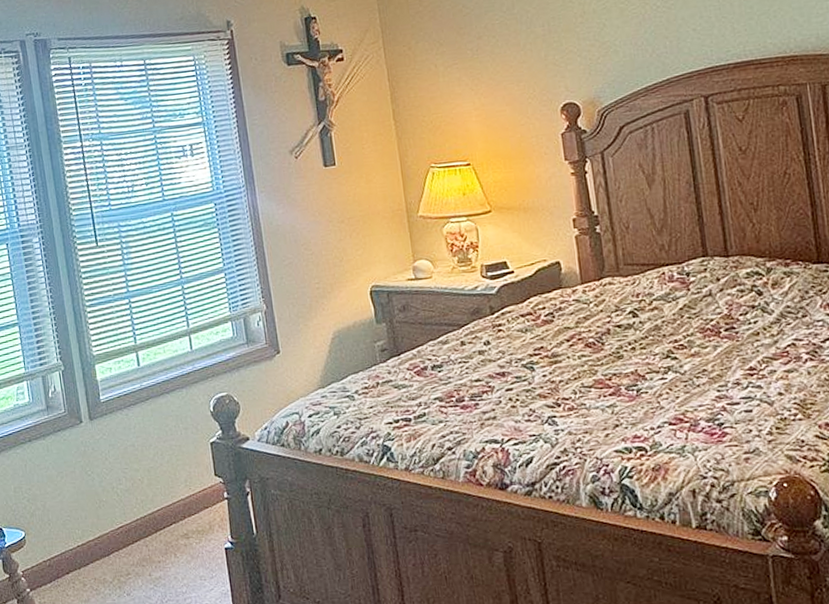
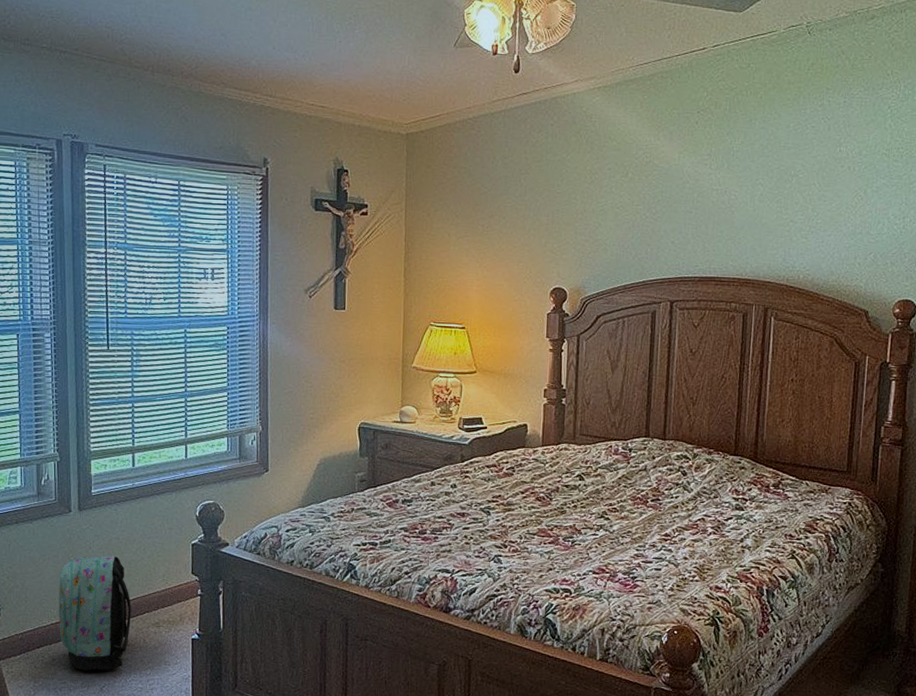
backpack: none [79,465,159,595] -> present [58,556,131,671]

